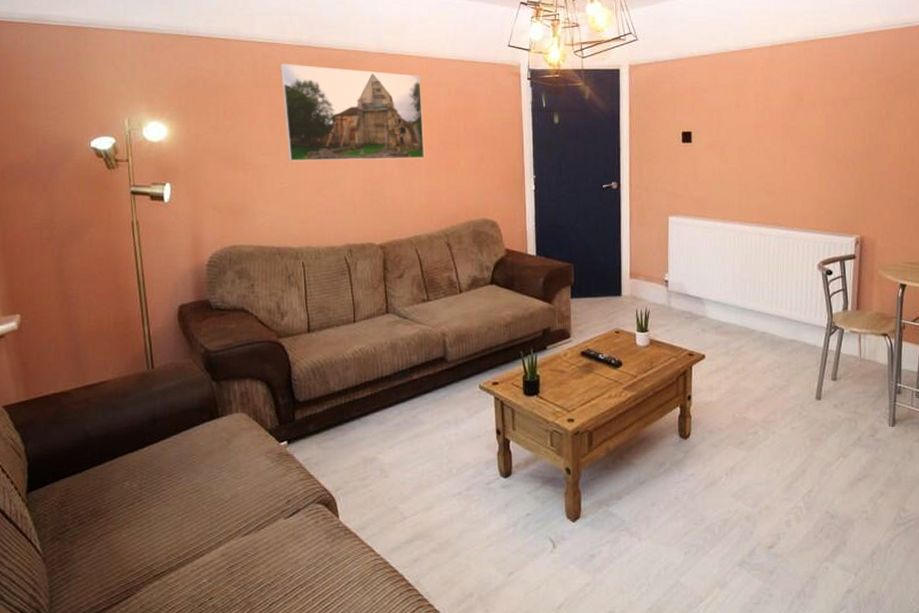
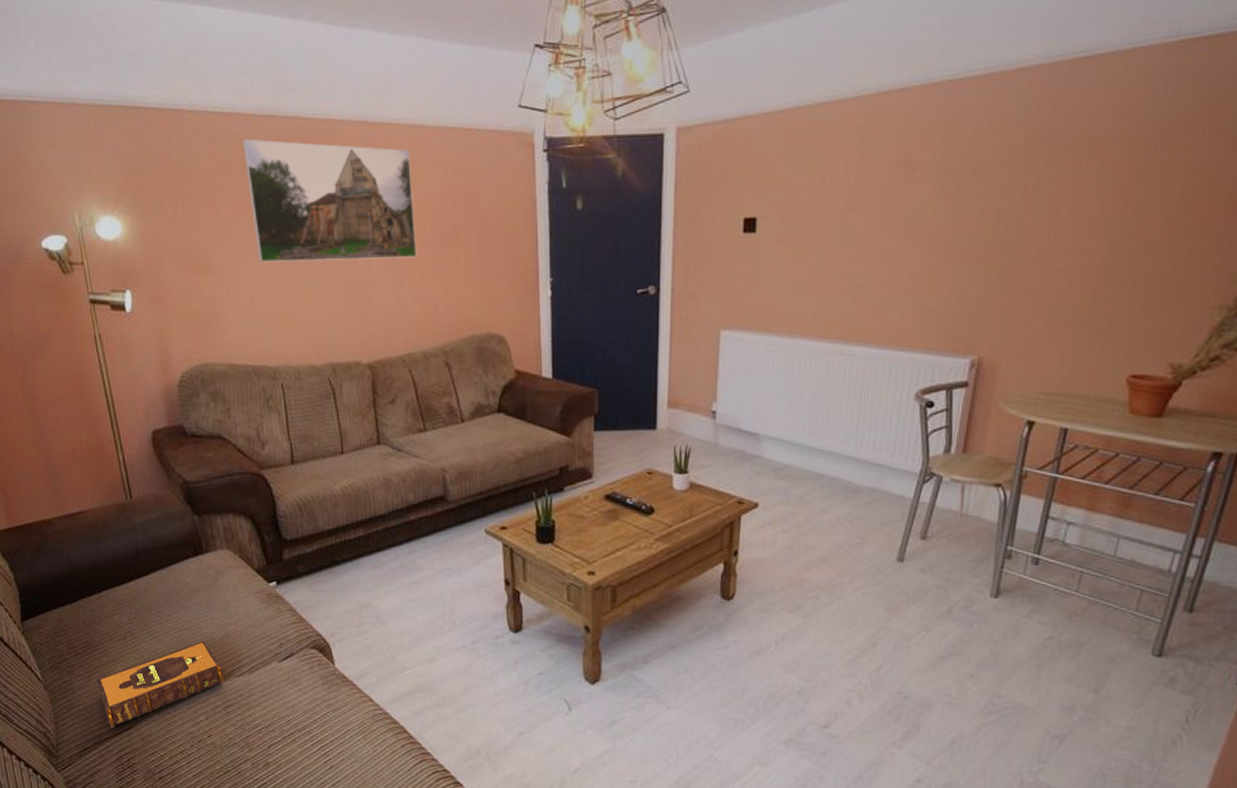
hardback book: none [99,501,231,598] -> present [97,640,225,729]

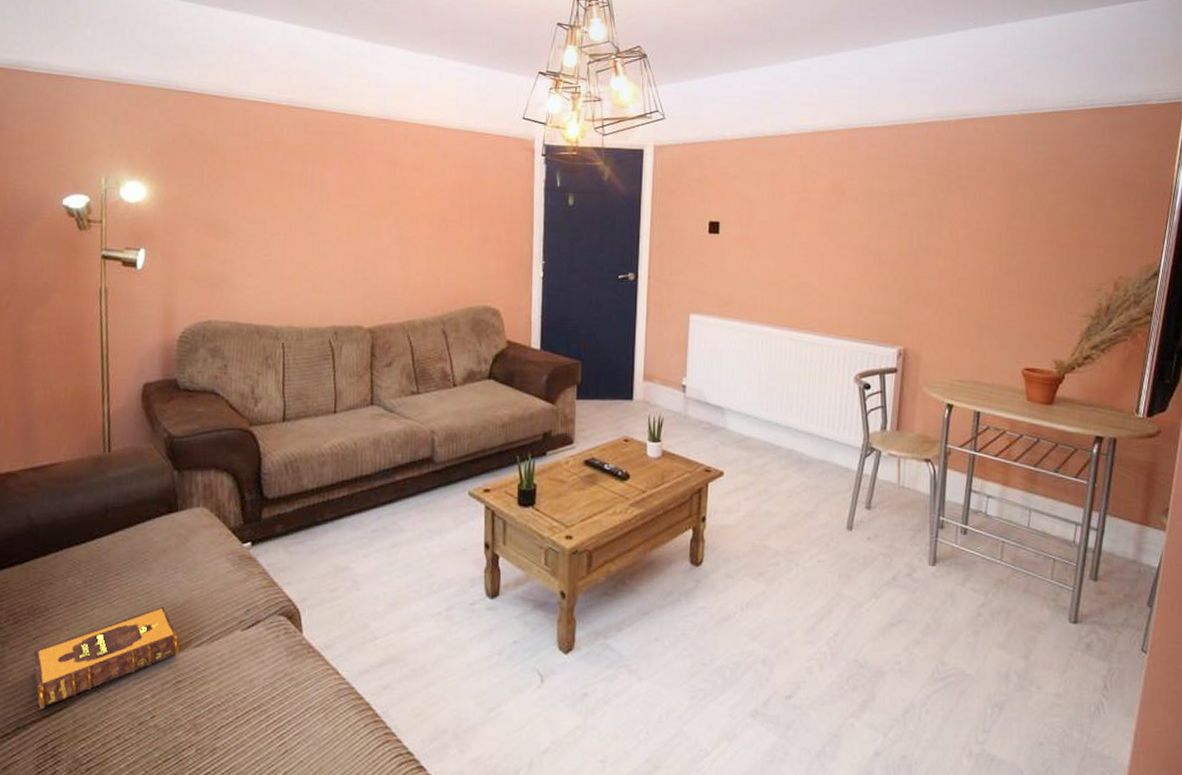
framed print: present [242,138,417,263] -> none [273,125,426,237]

